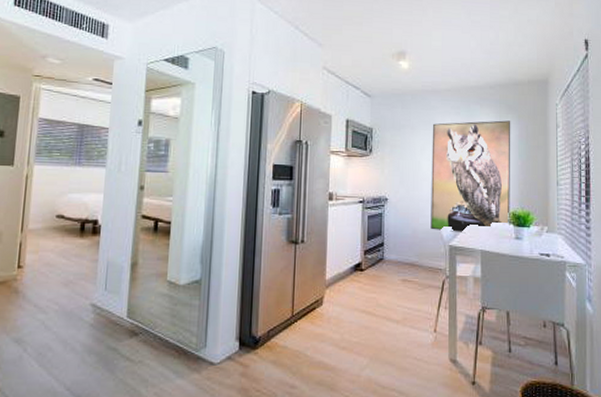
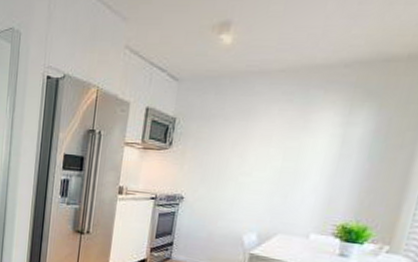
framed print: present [431,120,511,234] -> none [230,110,367,243]

